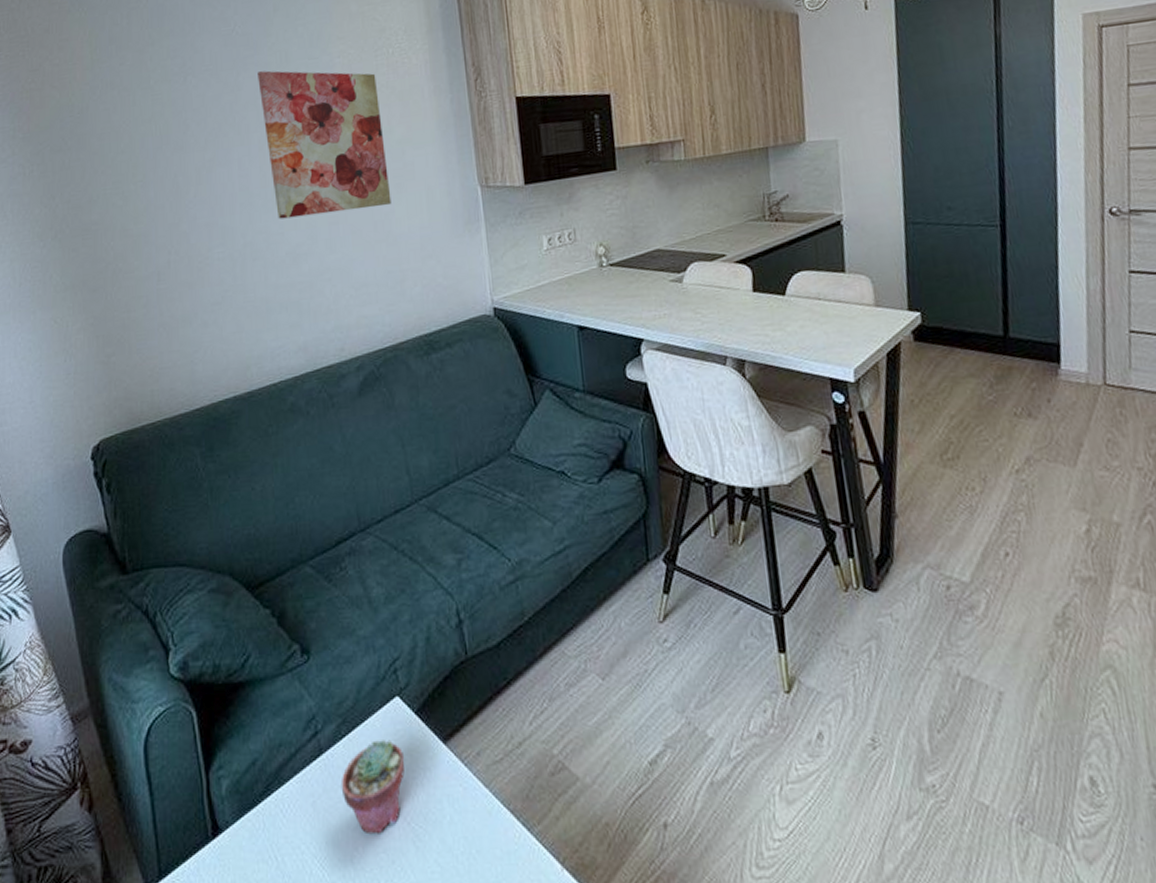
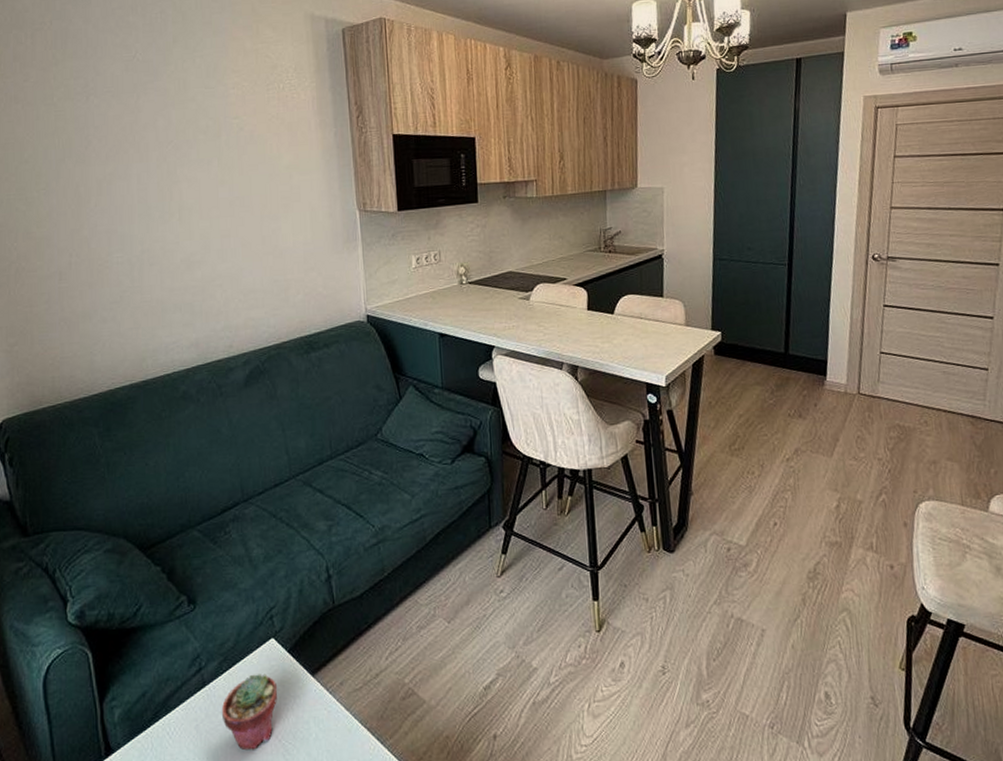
wall art: present [257,70,392,219] -> none [157,96,279,230]

